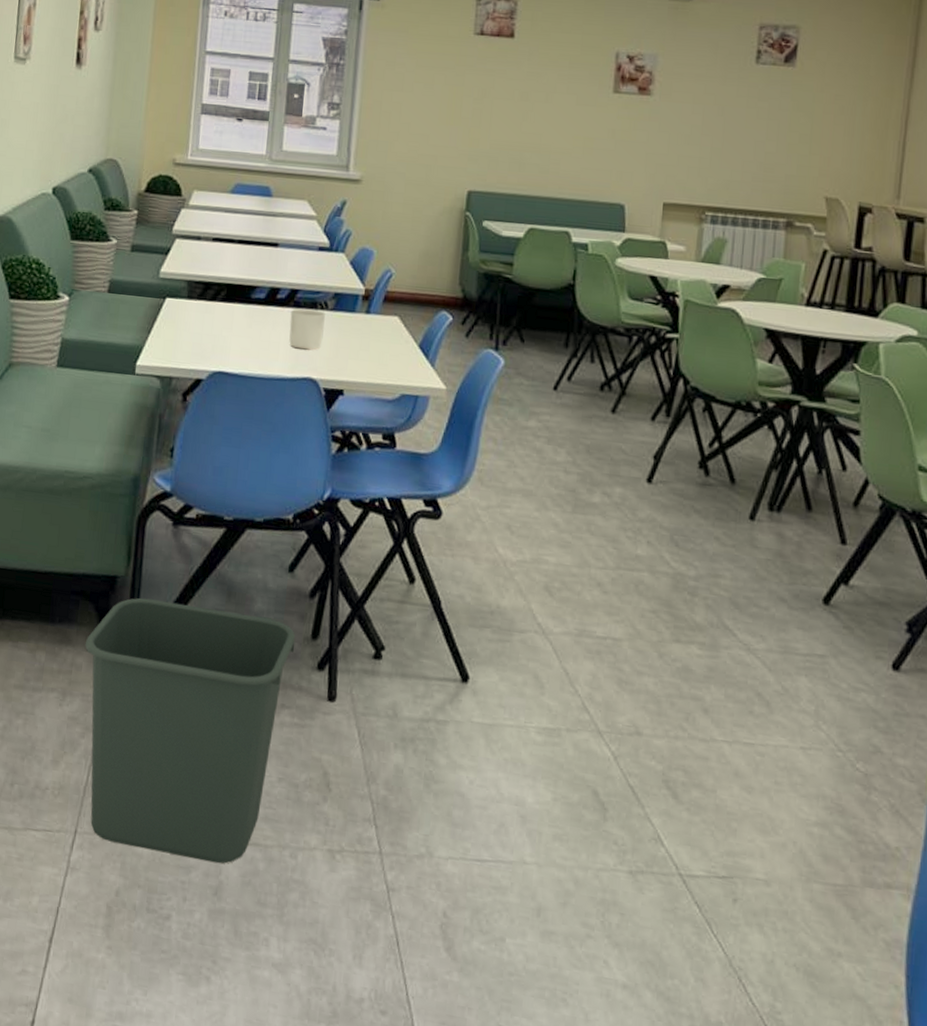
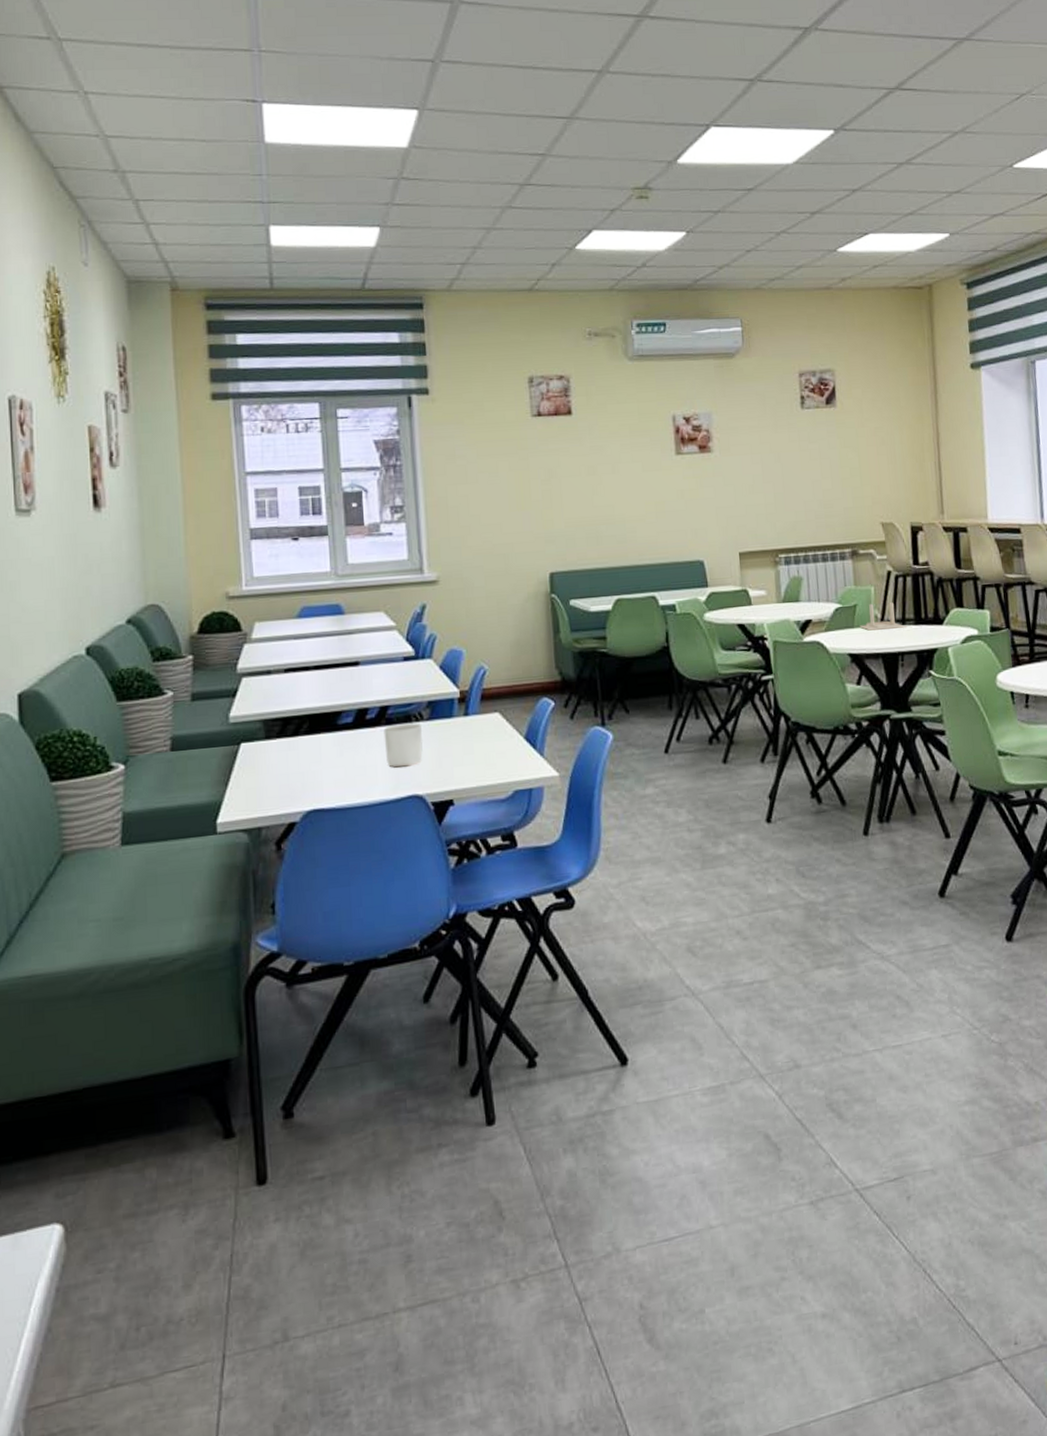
garbage can: present [84,597,296,864] -> none [203,1057,443,1355]
napkin holder: none [781,280,836,314] -> present [859,602,908,631]

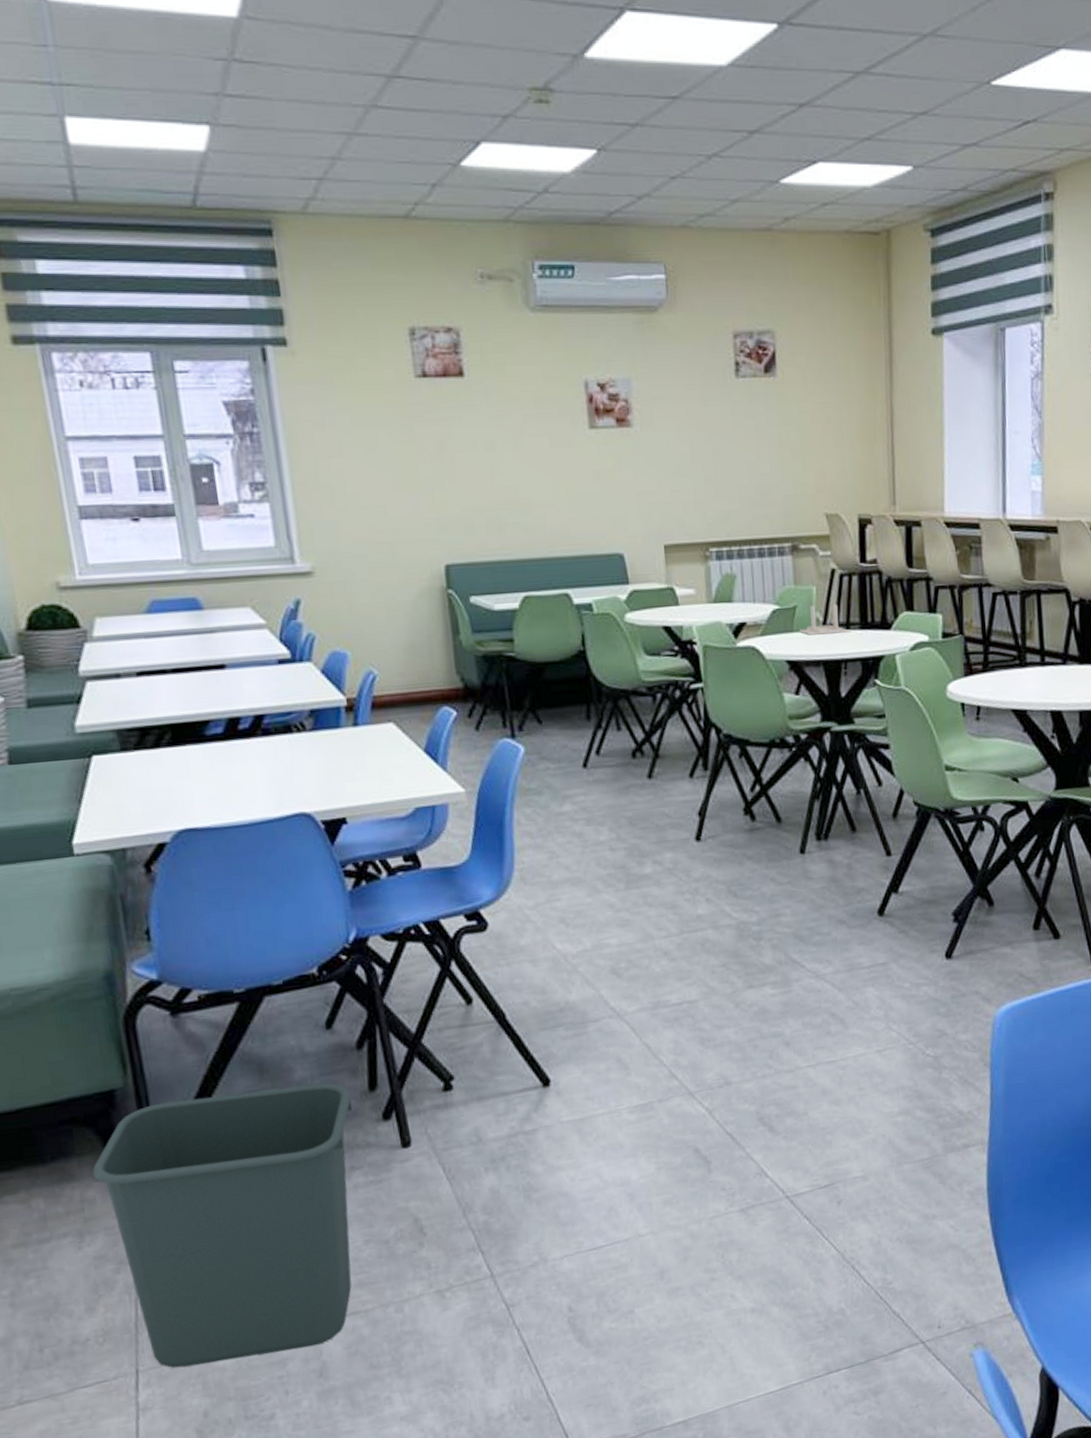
garbage can: none [203,1057,443,1355] -> present [92,1083,353,1368]
mug: present [383,723,423,768] -> none [260,734,308,783]

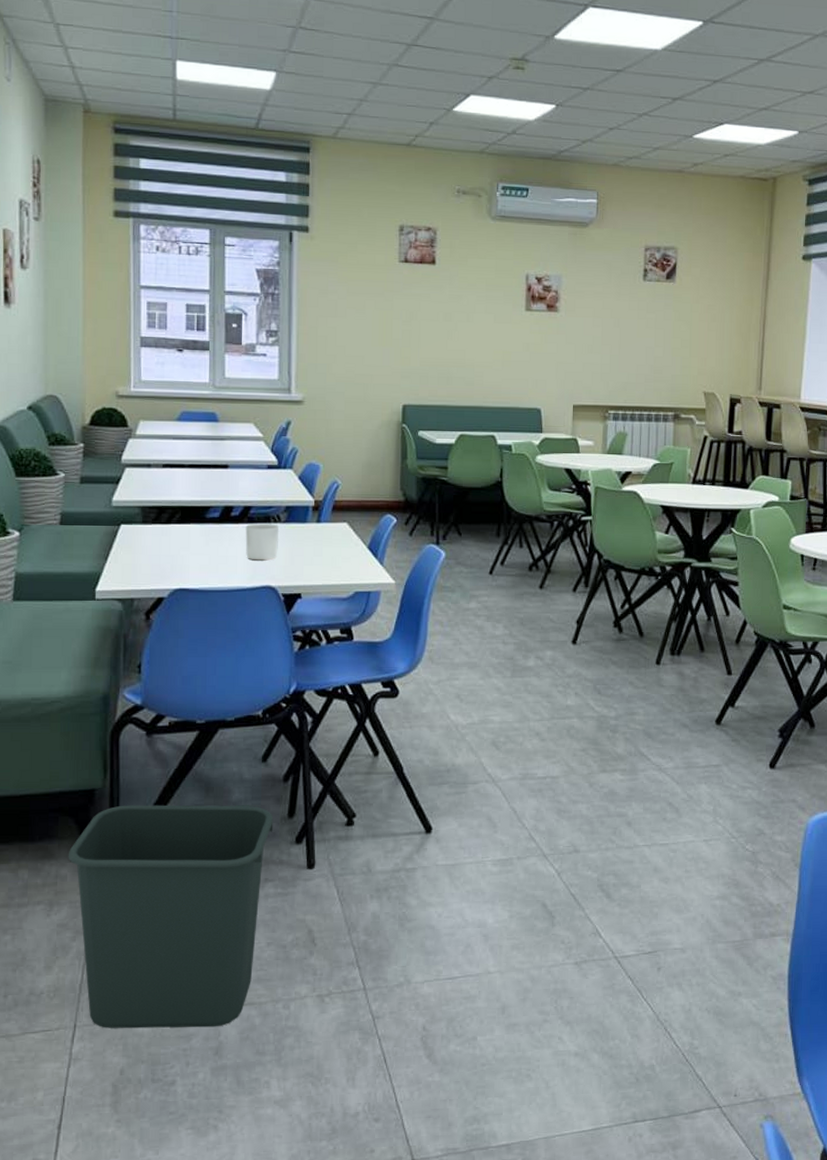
mug: none [260,734,308,783] -> present [245,523,280,561]
napkin holder: present [798,604,852,635] -> none [673,463,716,489]

